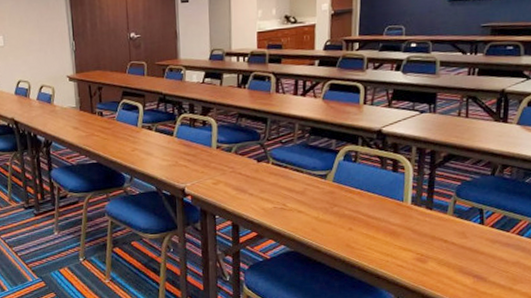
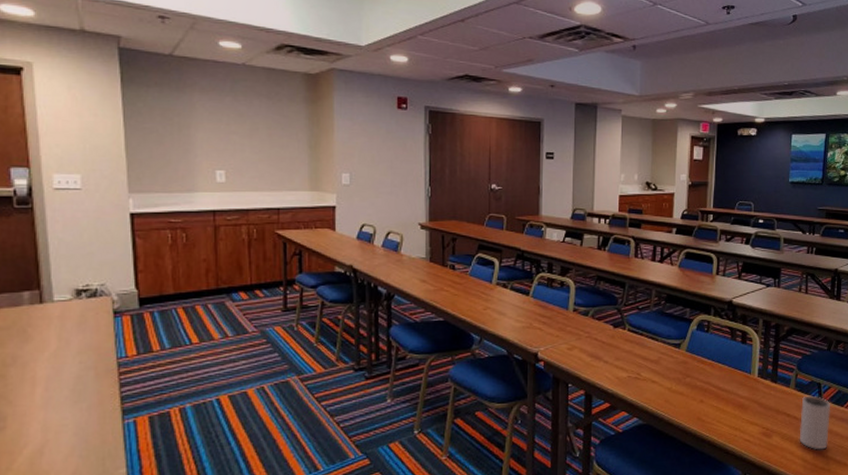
mug: none [457,222,495,275] -> present [799,396,831,450]

